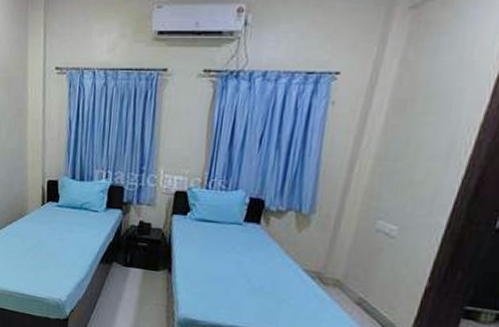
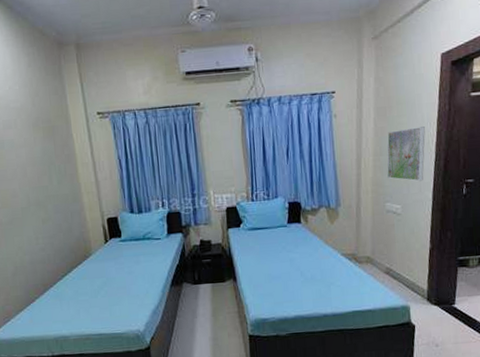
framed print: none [388,130,459,202] -> present [387,126,425,181]

